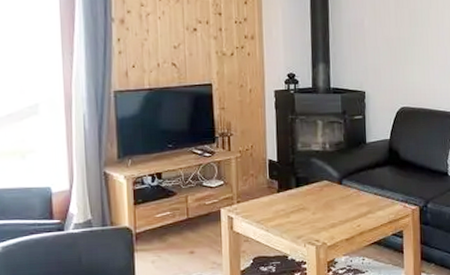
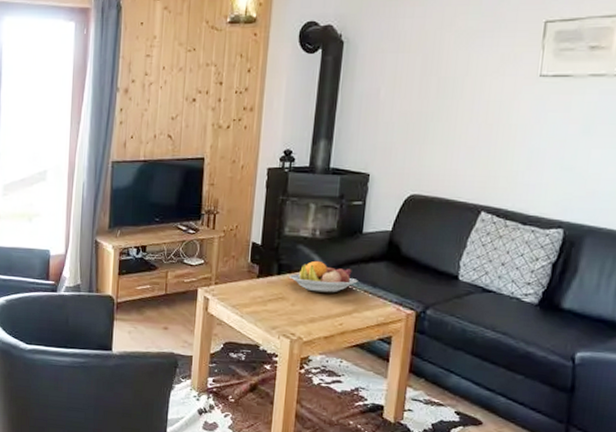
fruit bowl: none [306,171,368,200] -> present [289,260,358,293]

